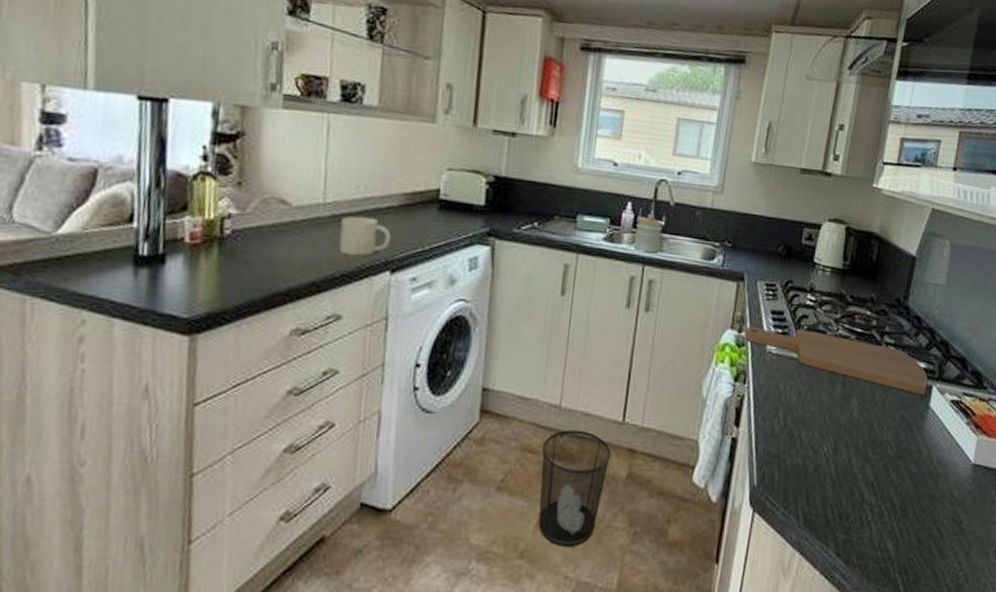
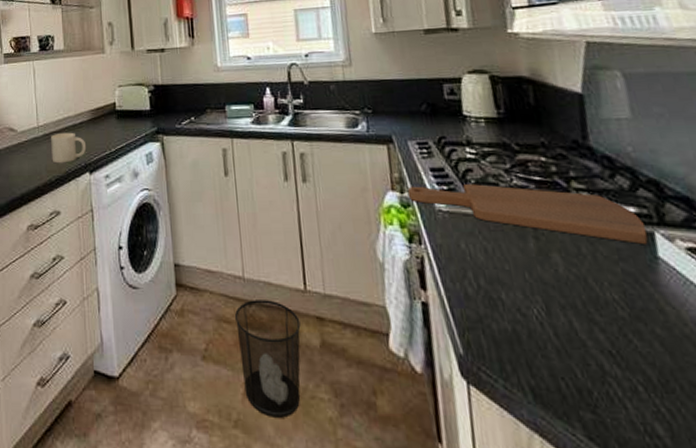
jar: present [633,215,662,253] -> none [277,96,304,129]

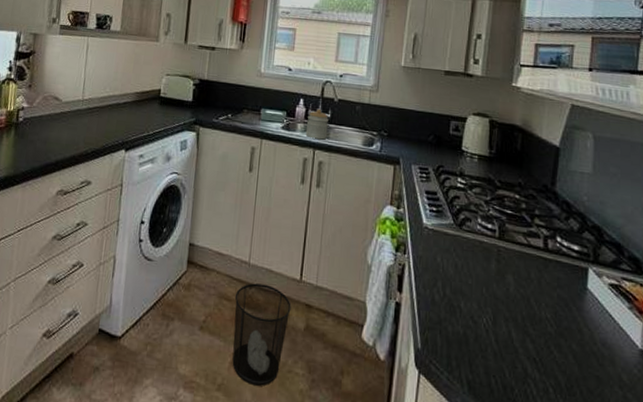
mug: present [51,132,87,164] -> none [91,109,127,139]
jar: none [277,96,304,129] -> present [305,109,329,140]
cutting board: present [407,184,648,245] -> none [403,203,582,278]

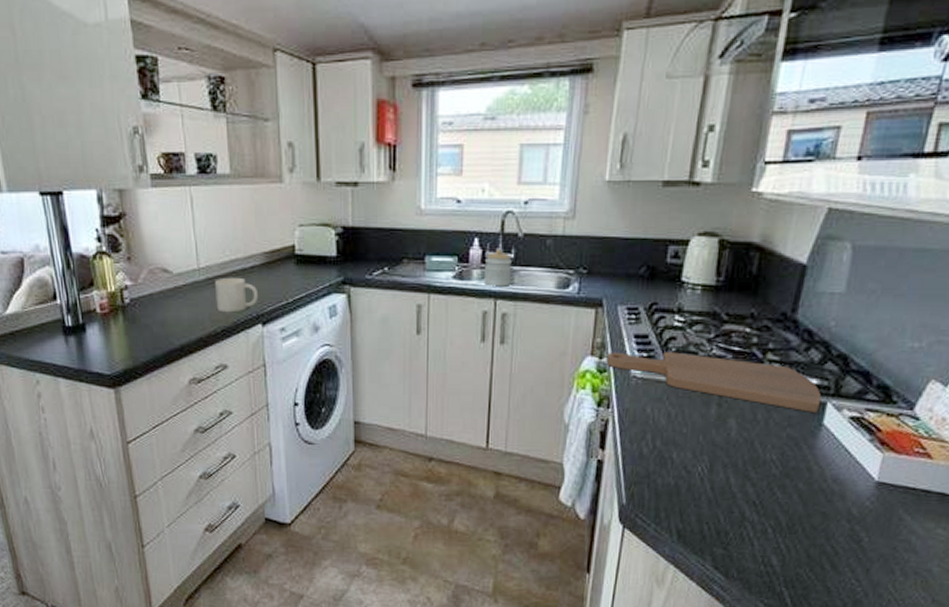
mug: none [91,109,127,139] -> present [215,277,259,313]
waste bin: present [232,283,291,386] -> none [412,456,478,556]
cutting board: none [403,203,582,278] -> present [606,352,821,414]

